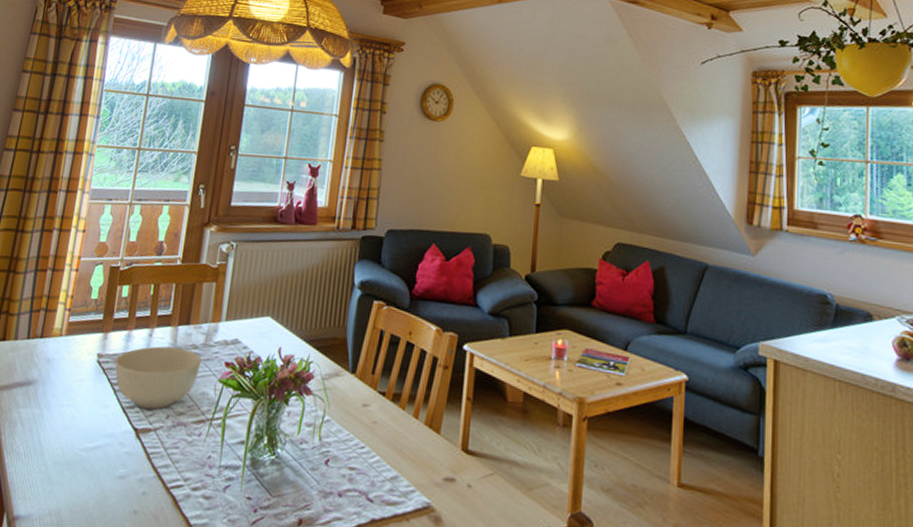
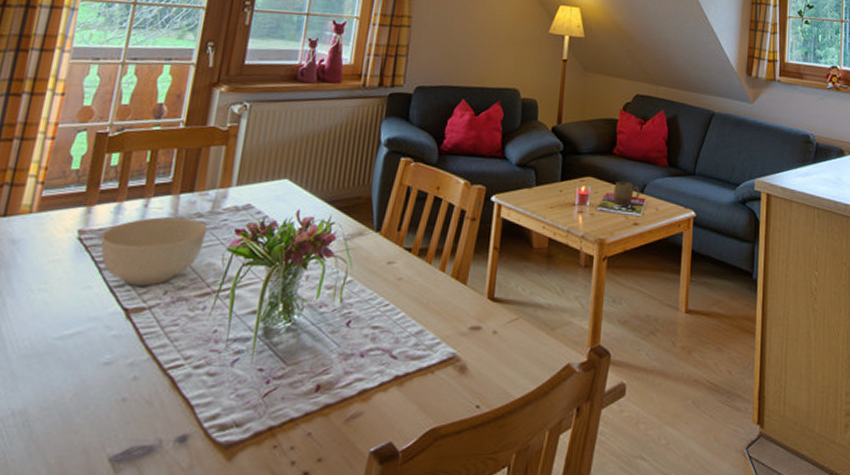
mug: none [593,335,623,363] -> present [613,180,640,205]

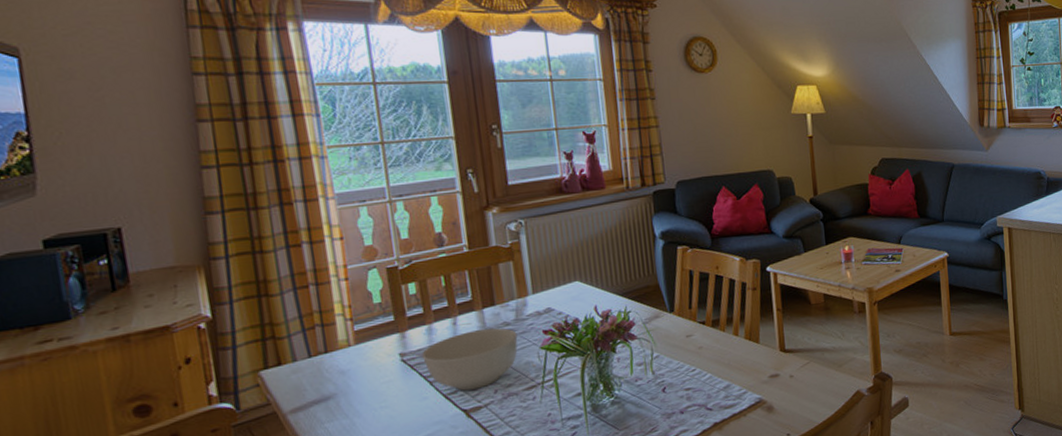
mug: present [613,180,640,205] -> none [874,236,897,257]

